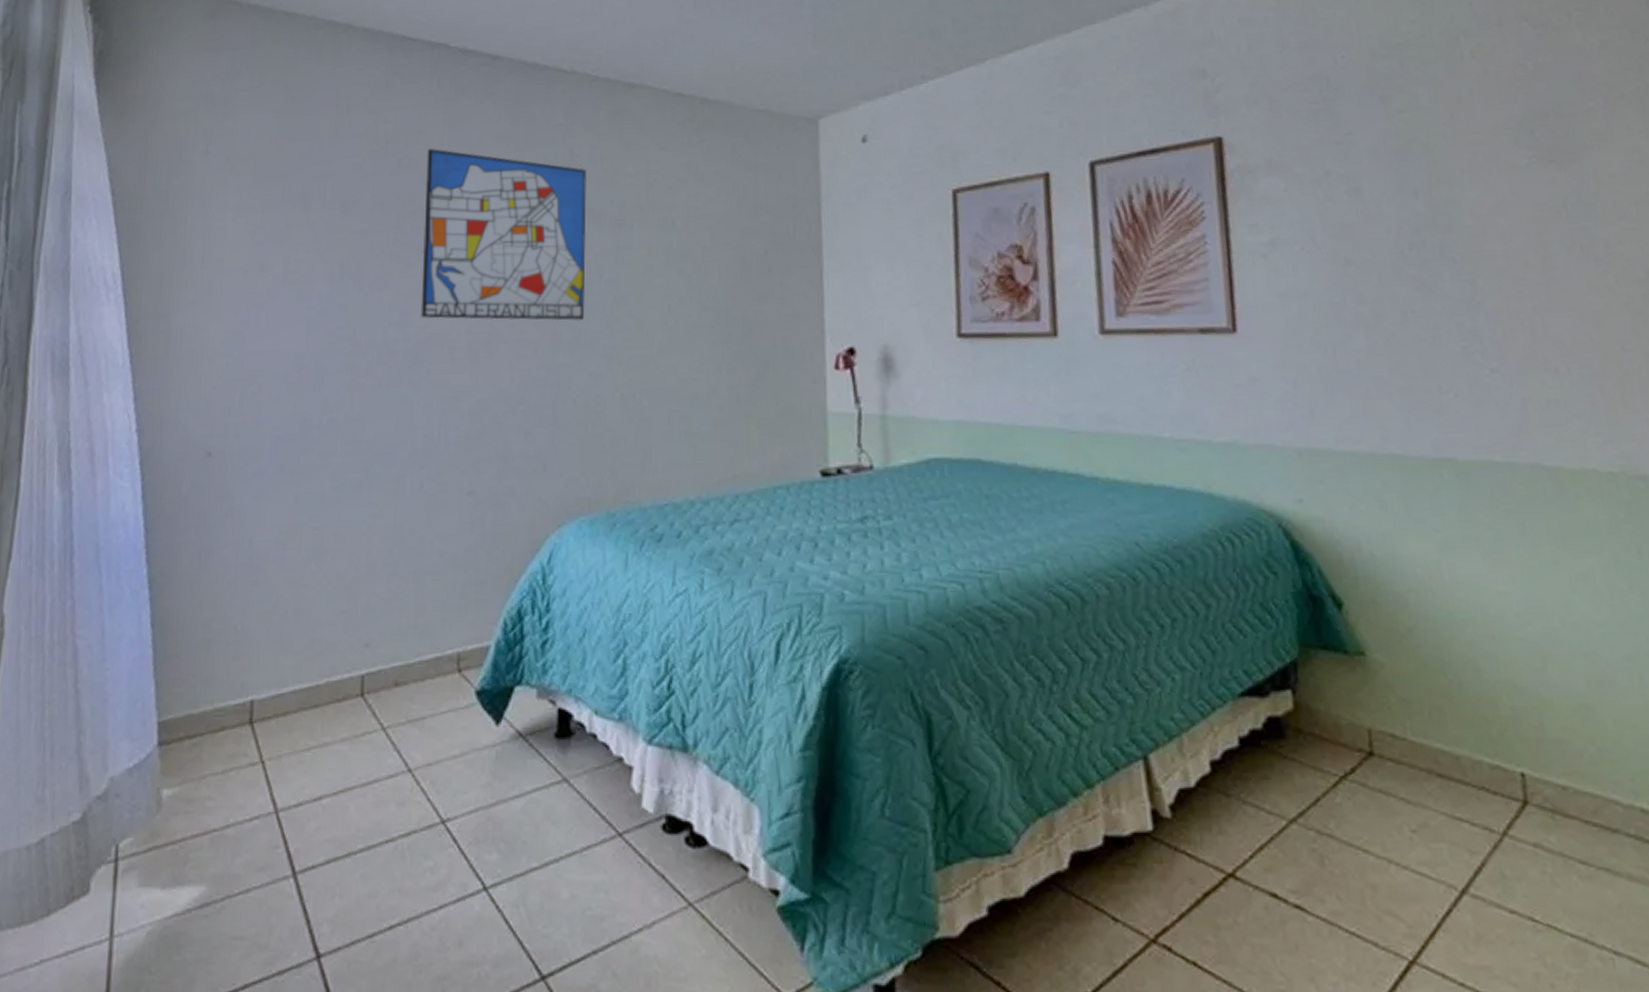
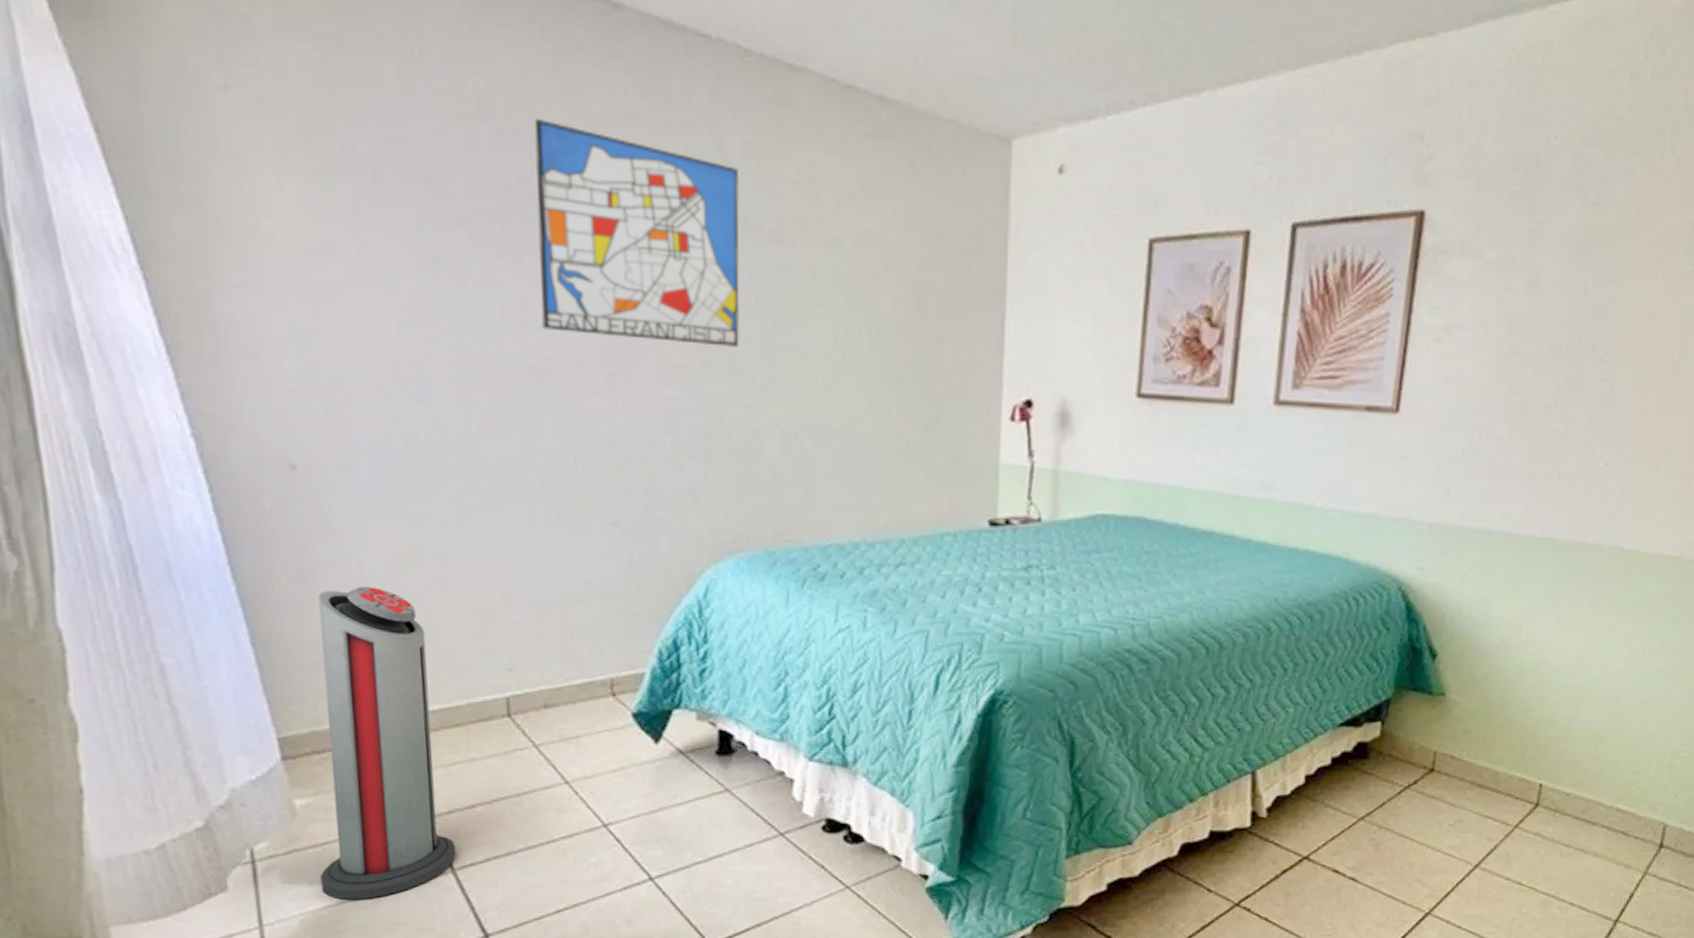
air purifier: none [172,564,300,909] -> present [318,587,456,901]

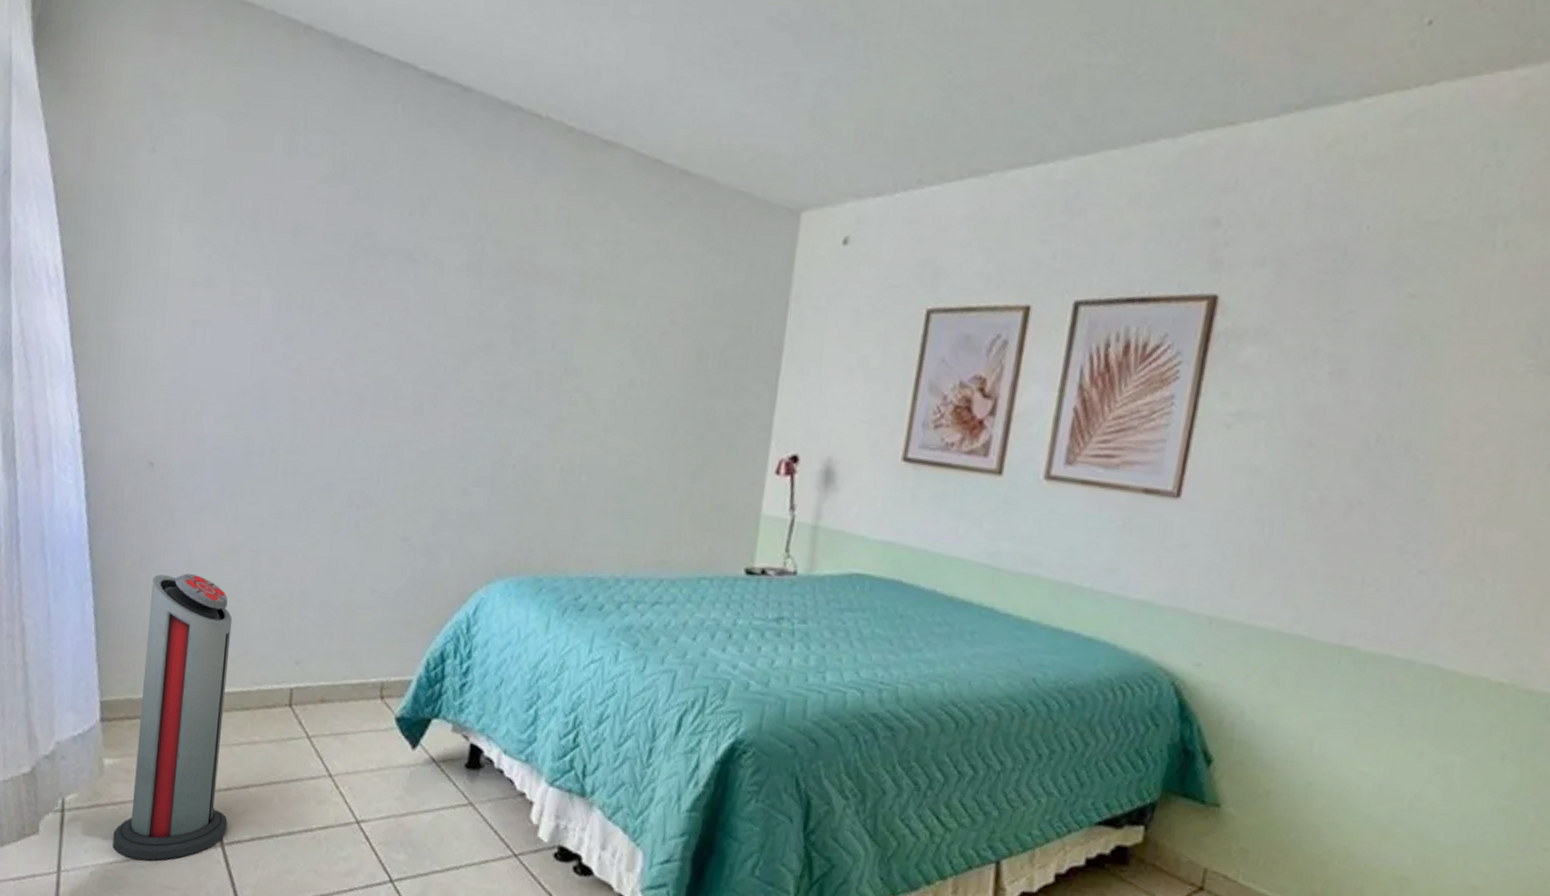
wall art: present [534,118,740,348] -> none [368,181,551,388]

